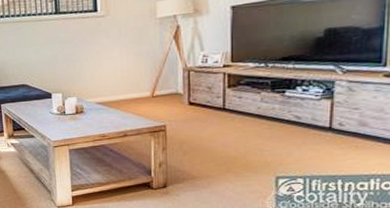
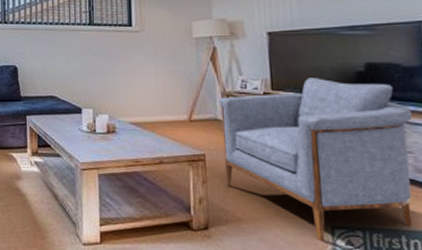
armchair: none [180,47,364,191] -> present [218,78,412,243]

